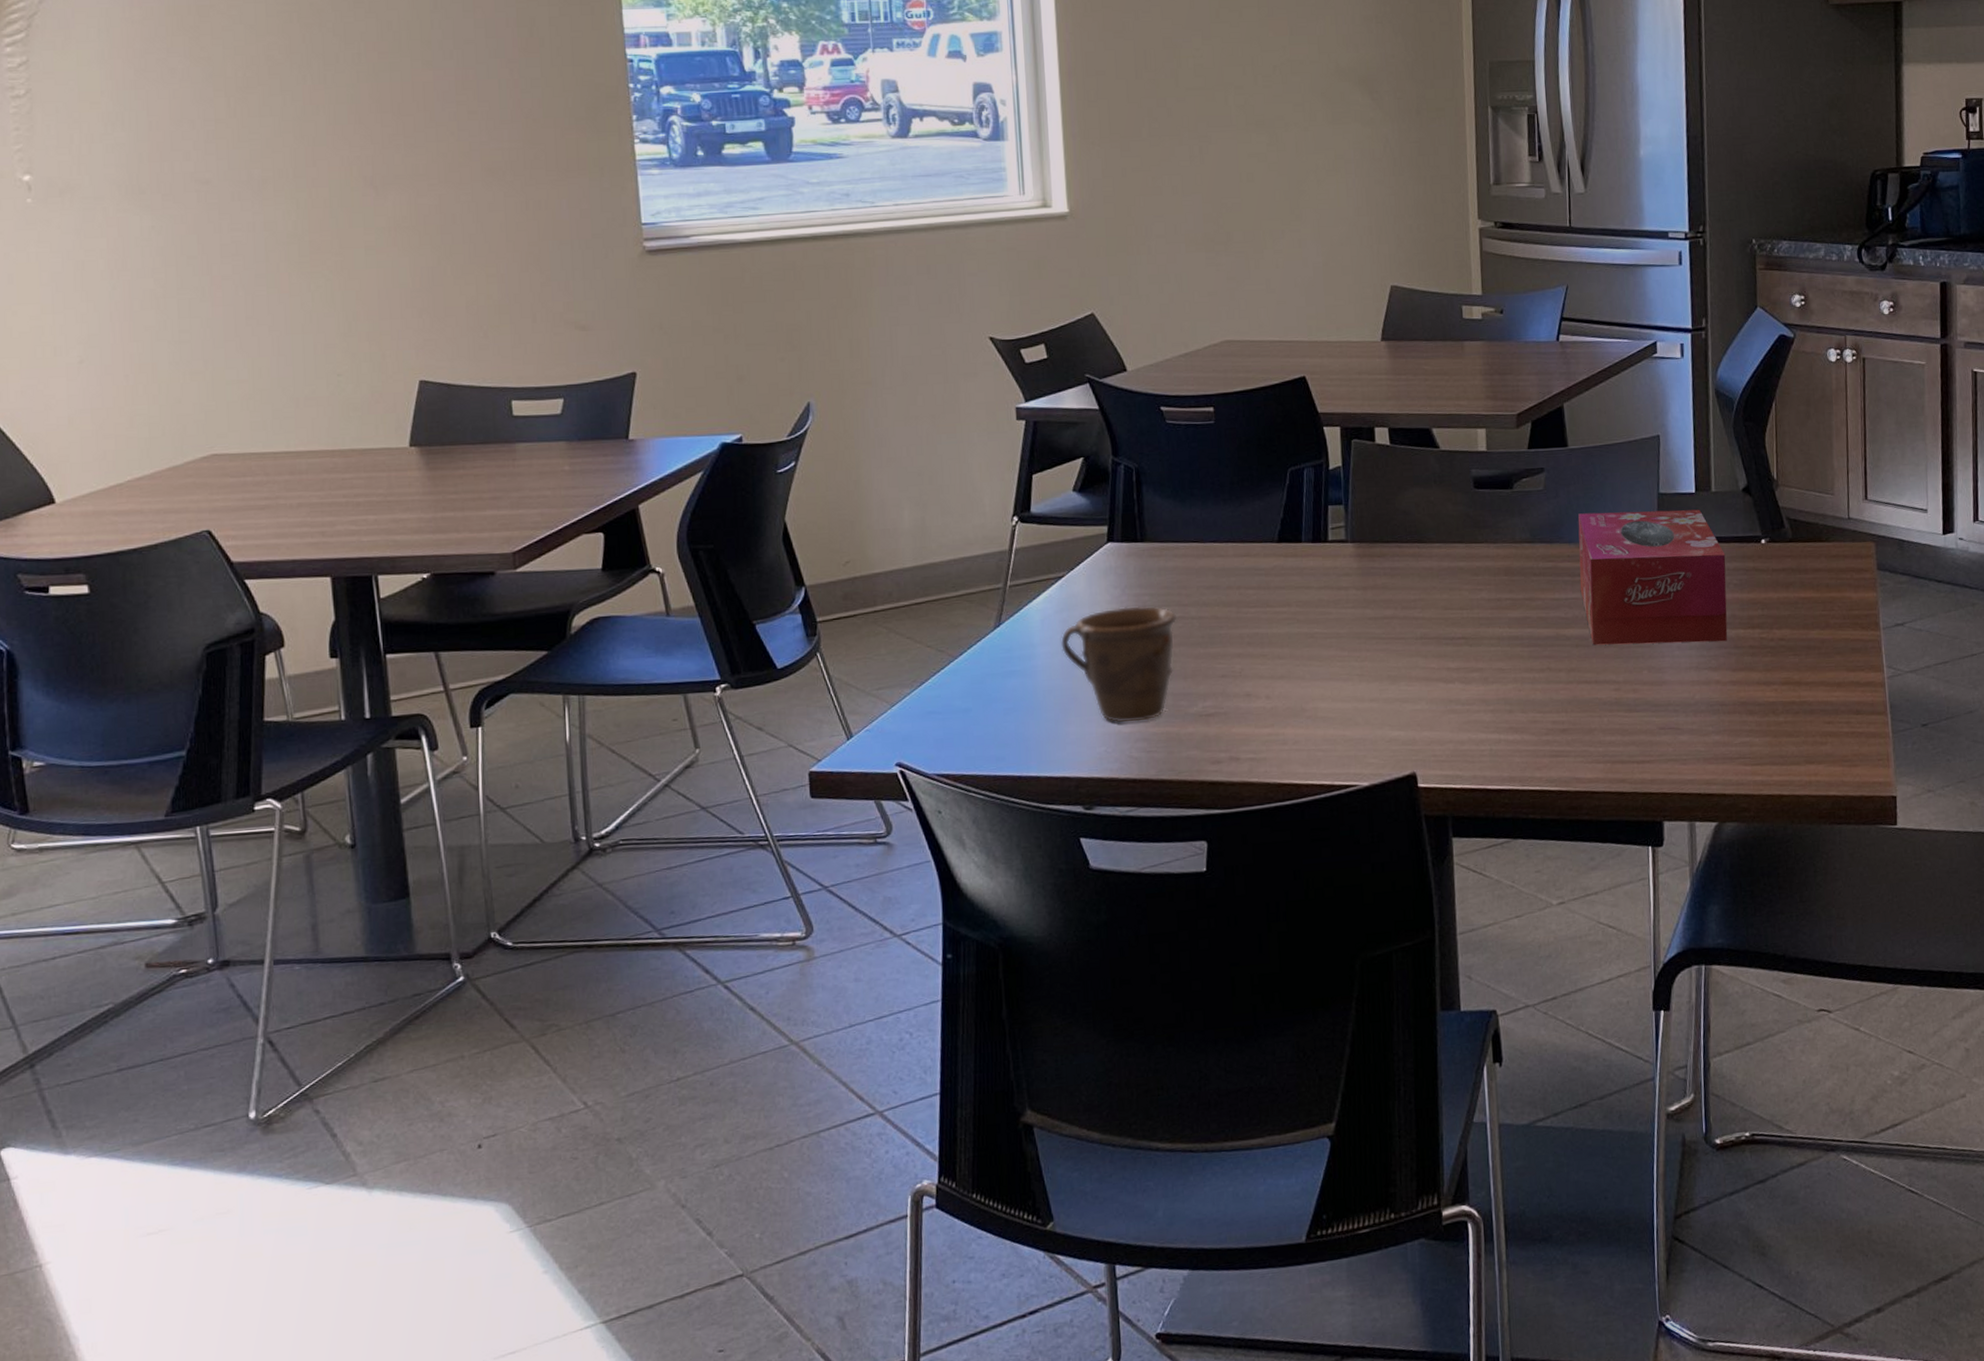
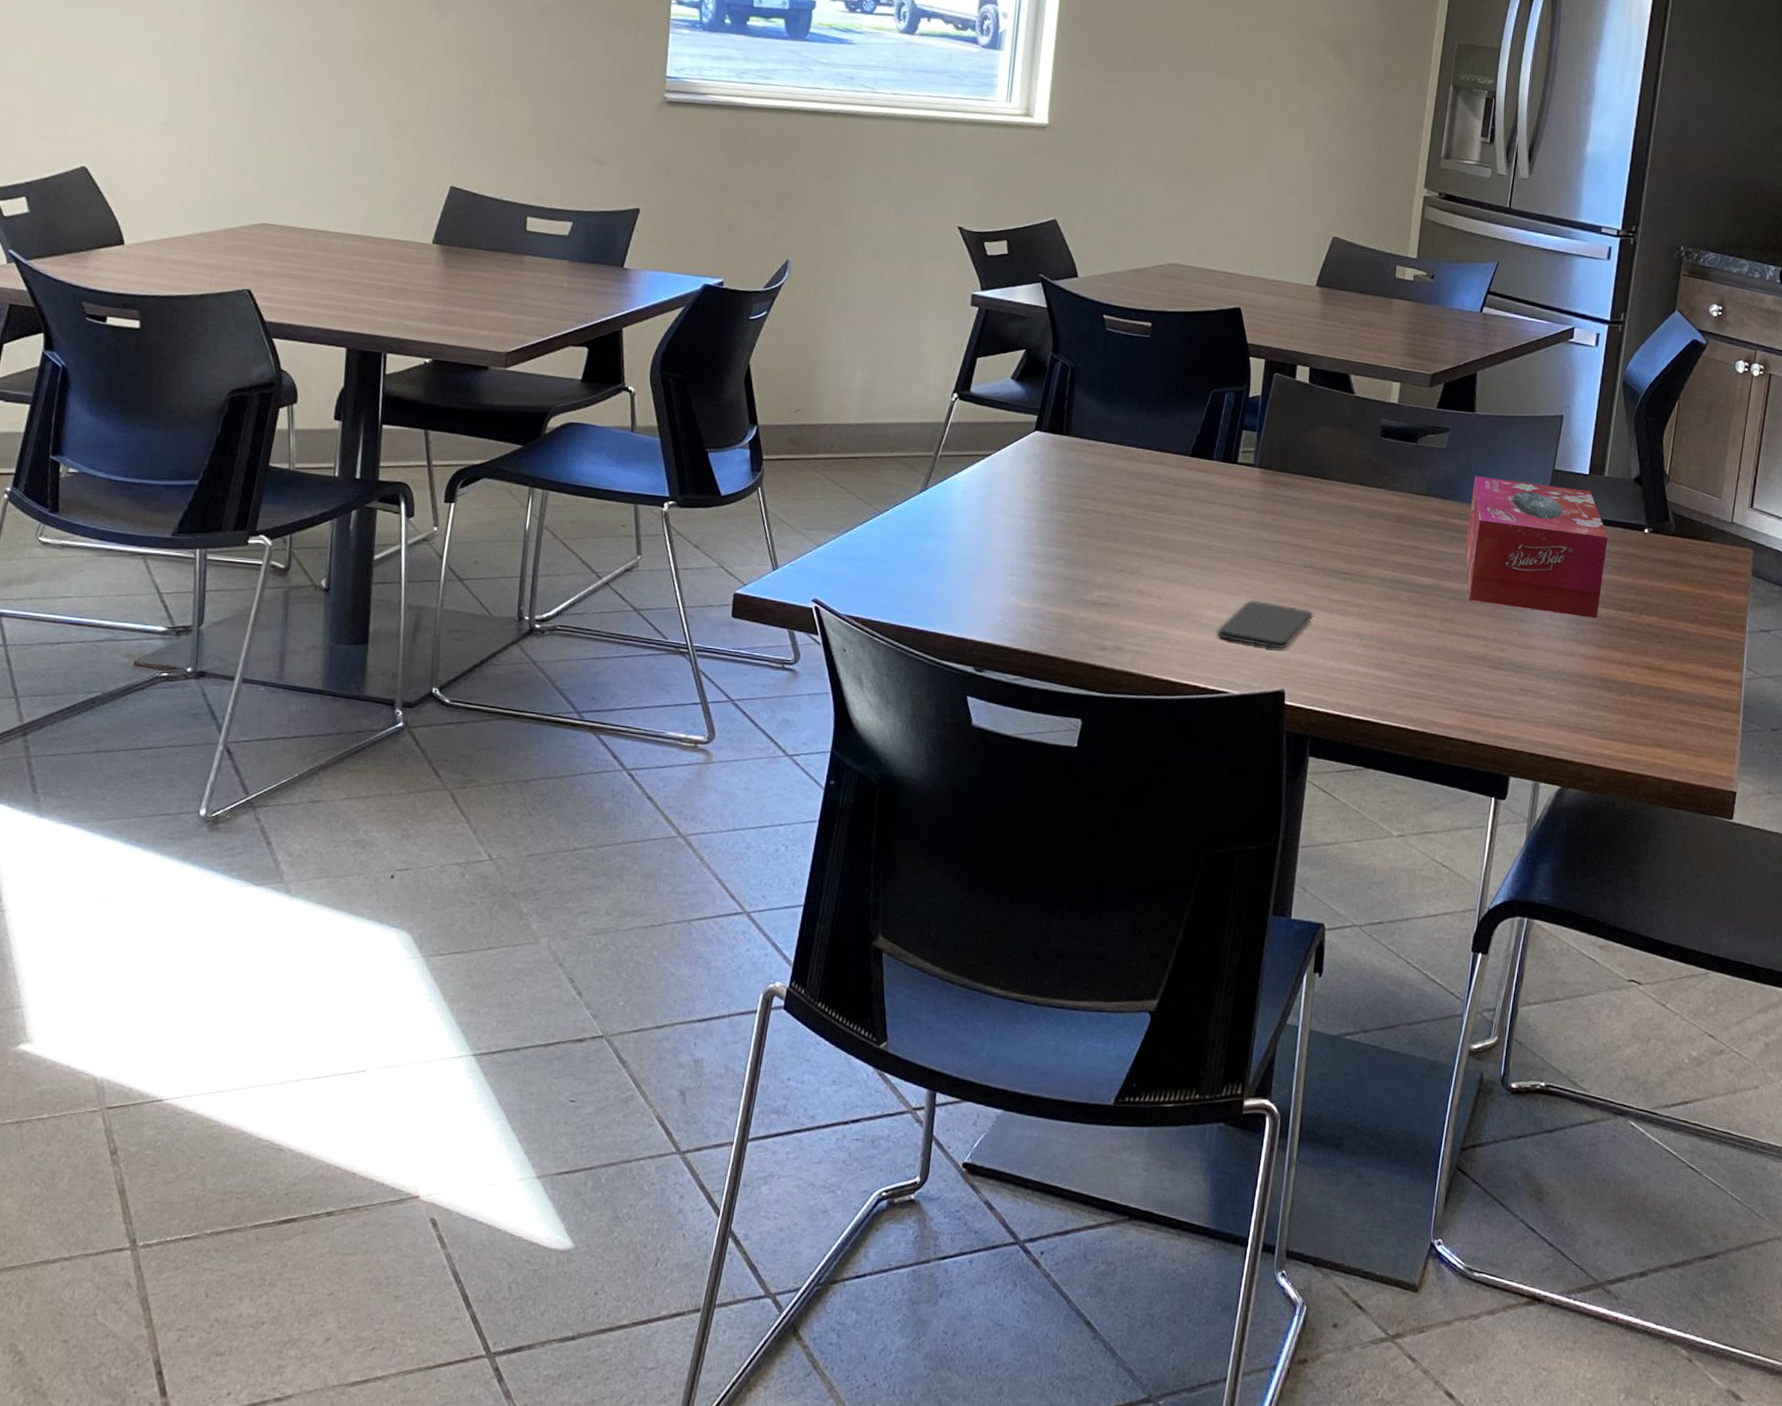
mug: present [1061,606,1178,722] -> none [978,492,1088,600]
smartphone: none [1334,682,1435,731] -> present [1216,599,1314,649]

